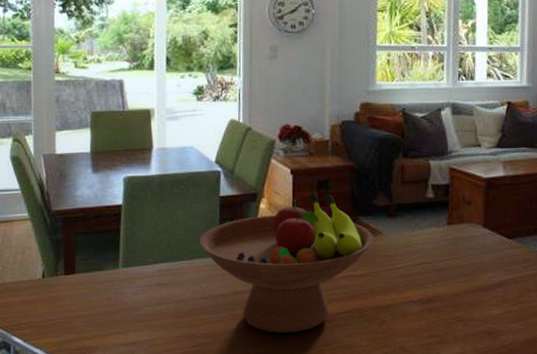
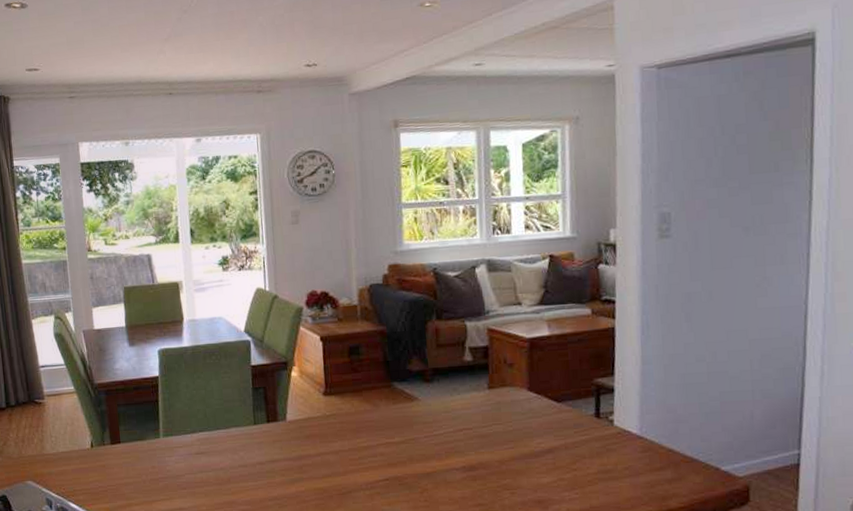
fruit bowl: present [200,192,373,333] -> none [234,359,410,501]

